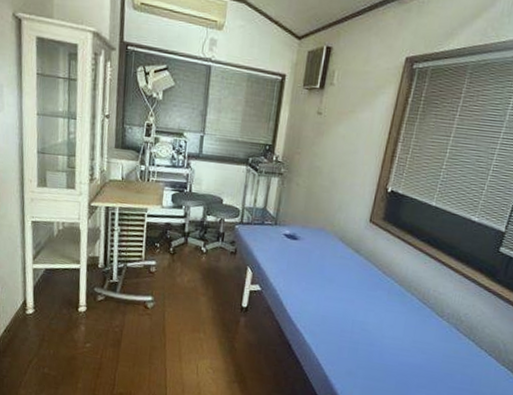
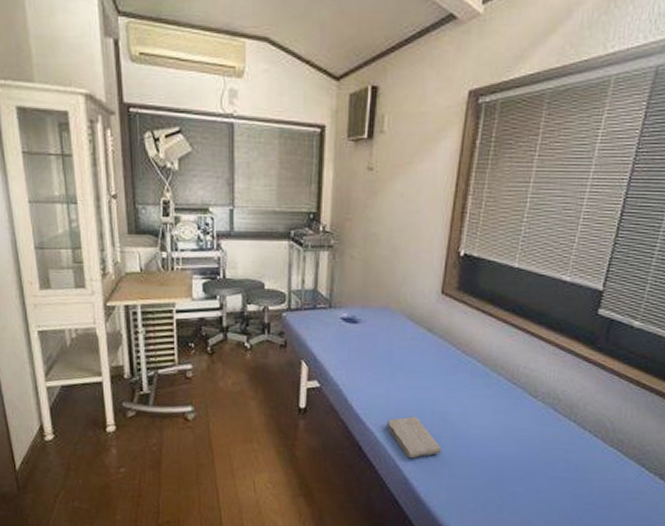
washcloth: none [314,323,359,359] -> present [386,416,442,459]

